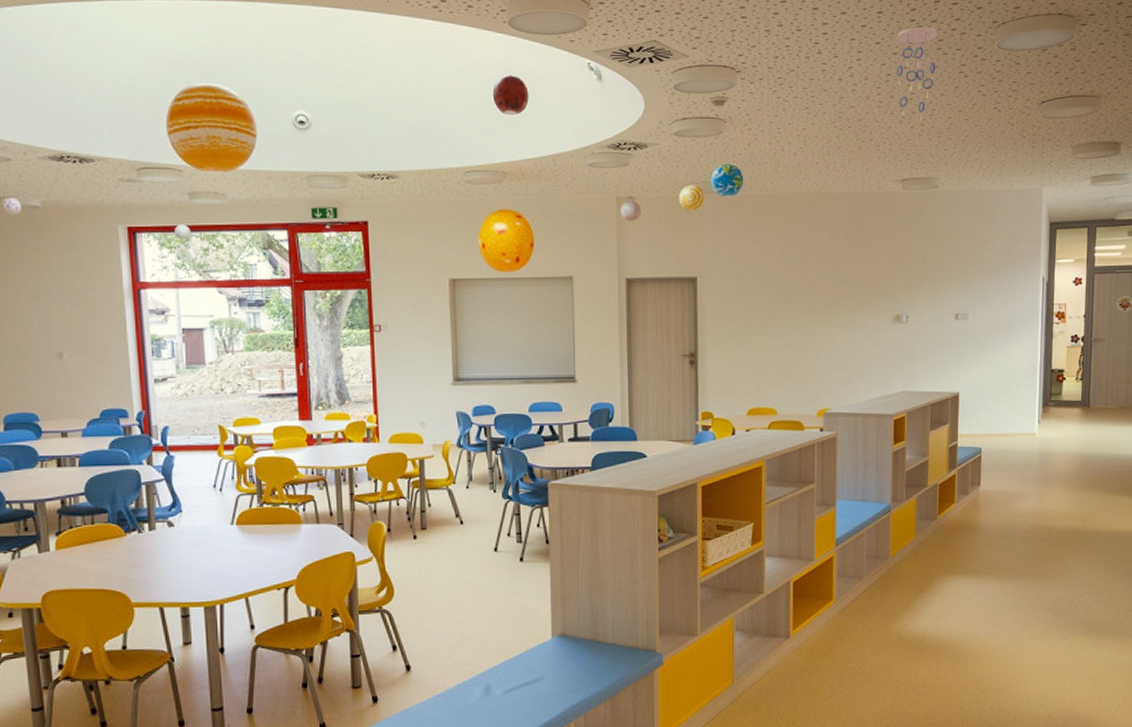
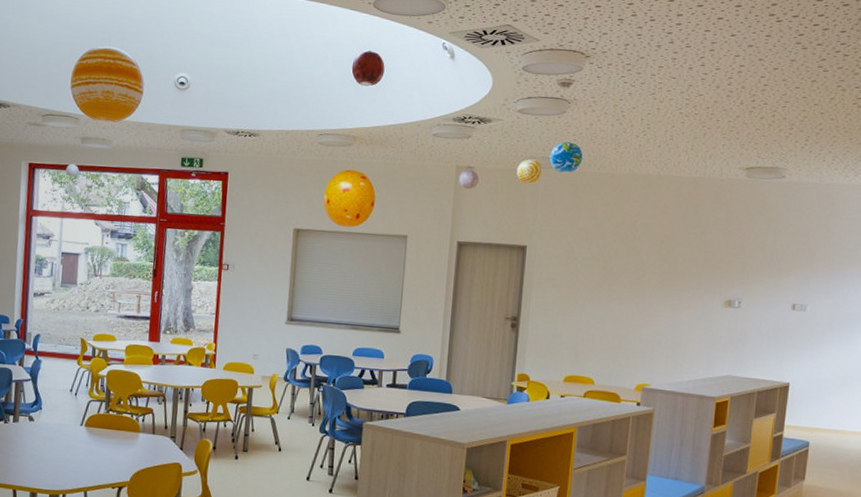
ceiling mobile: present [895,26,939,123] -> none [750,21,800,114]

